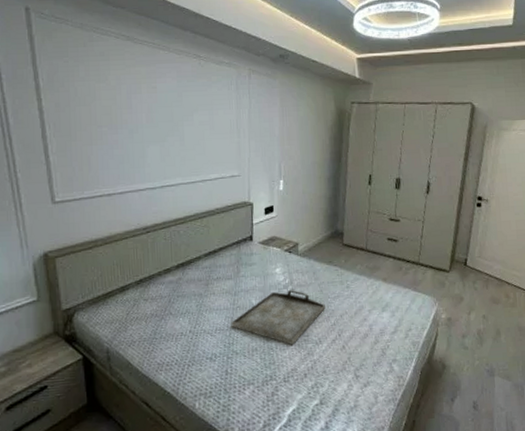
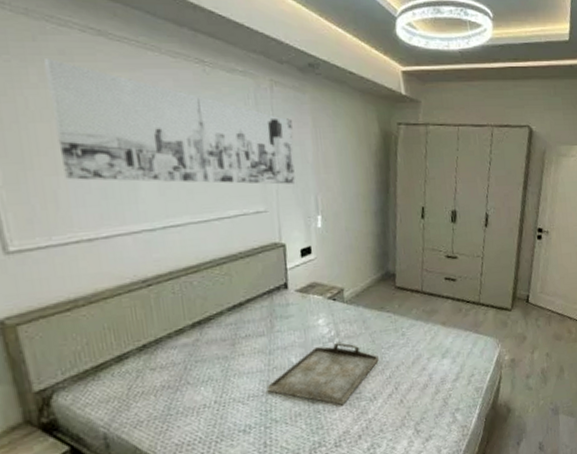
wall art: none [89,59,265,154] -> present [43,59,296,185]

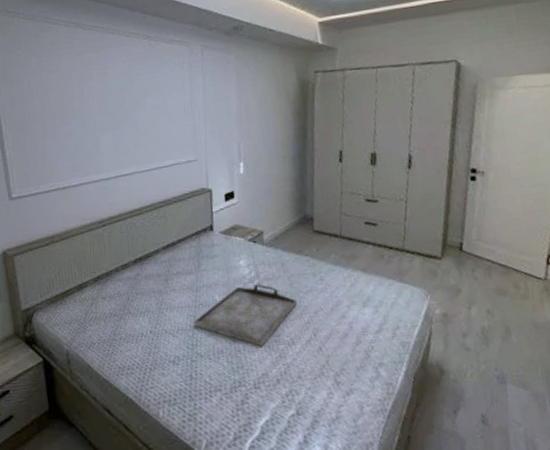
wall art: present [43,59,296,185] -> none [41,49,221,141]

